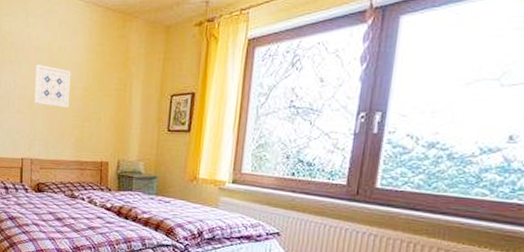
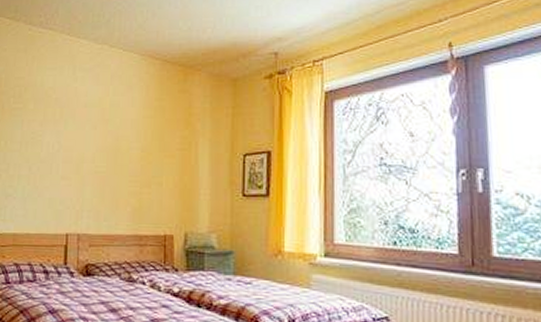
wall art: present [34,65,71,109] -> none [82,123,126,173]

